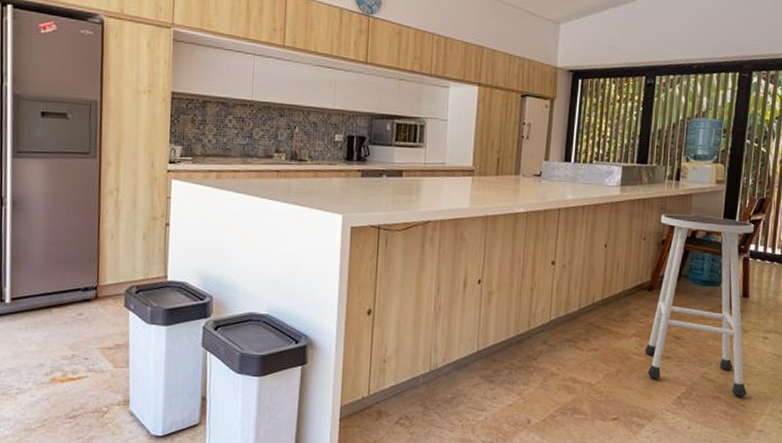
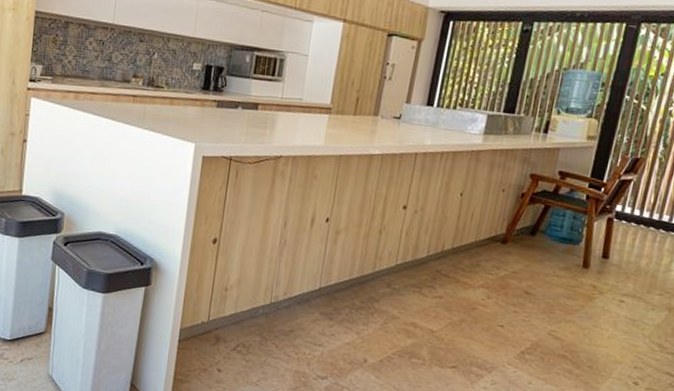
stool: present [645,214,755,397] -> none [491,166,624,358]

